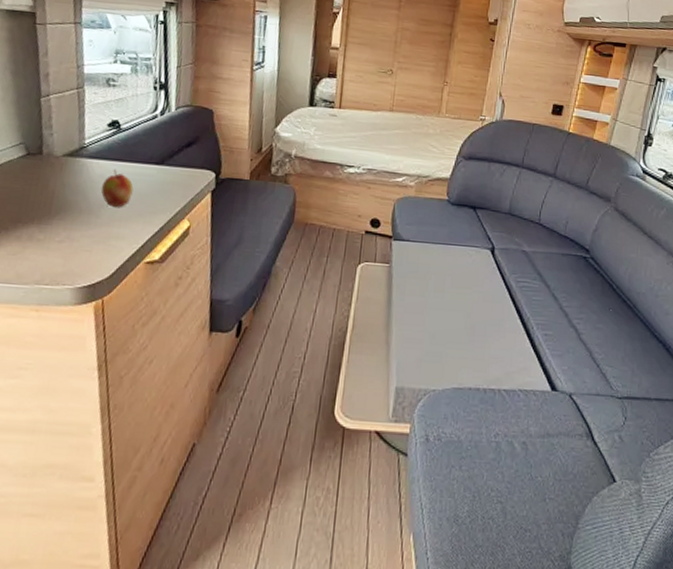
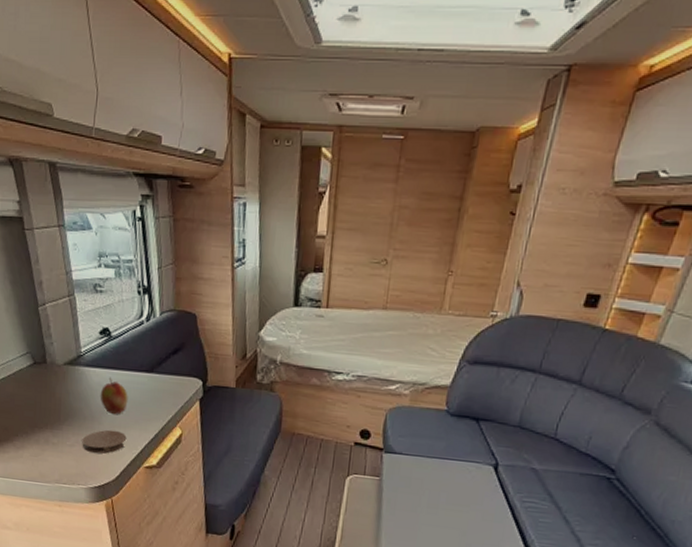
coaster: none [73,223,128,250] -> present [82,430,127,454]

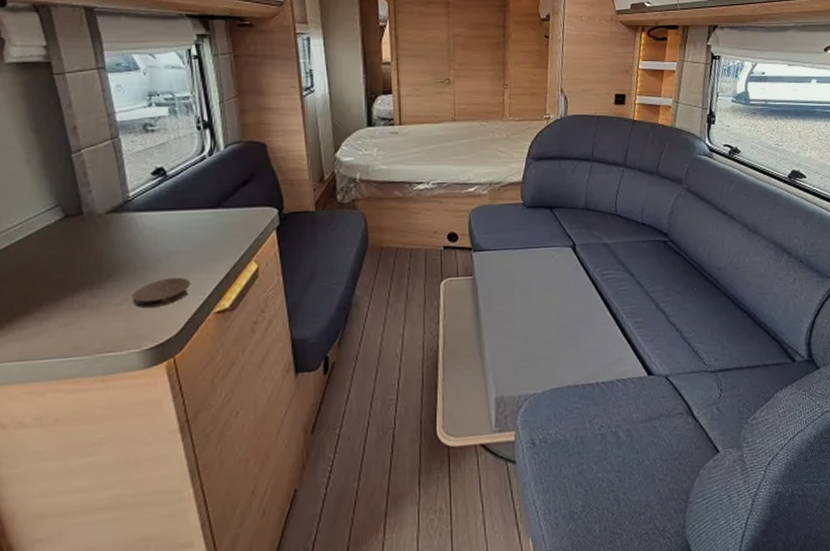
apple: present [100,377,128,415] -> none [154,219,191,260]

